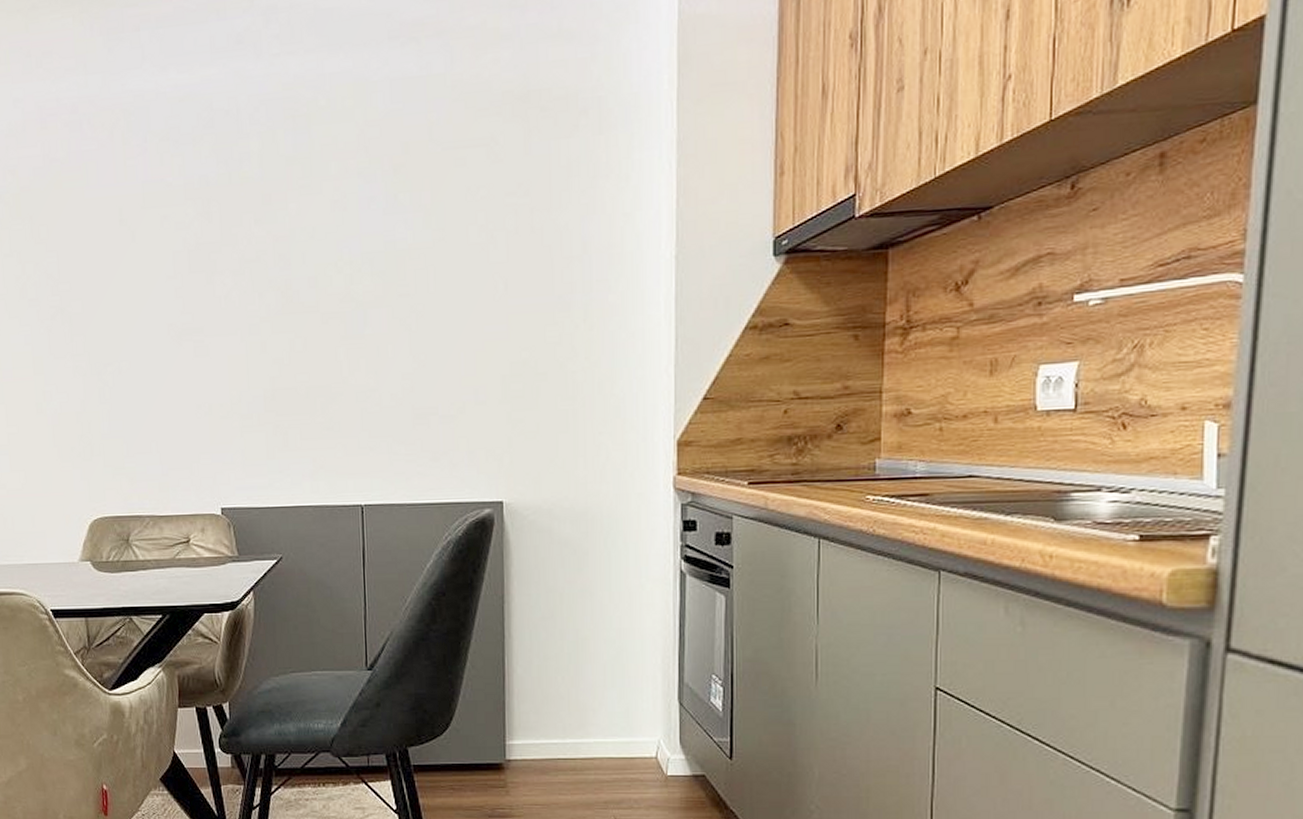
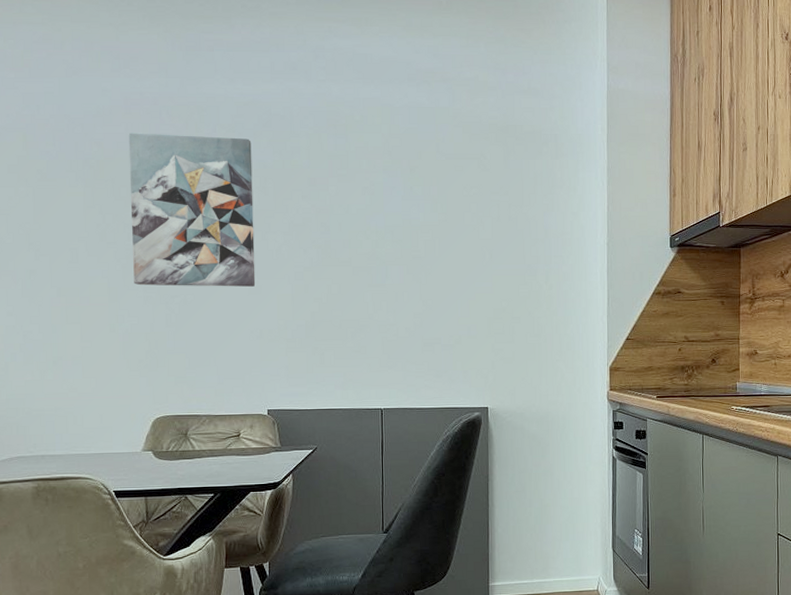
wall art: none [45,146,202,353] -> present [128,133,256,287]

